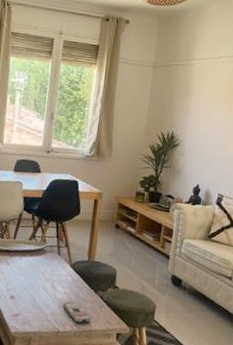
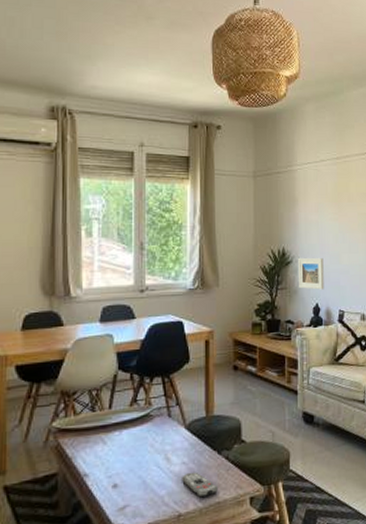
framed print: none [182,142,209,174] -> present [298,257,324,290]

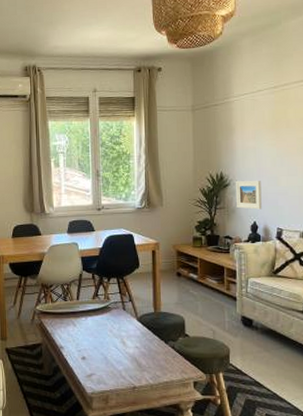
remote control: present [182,472,218,498] -> none [135,355,166,376]

